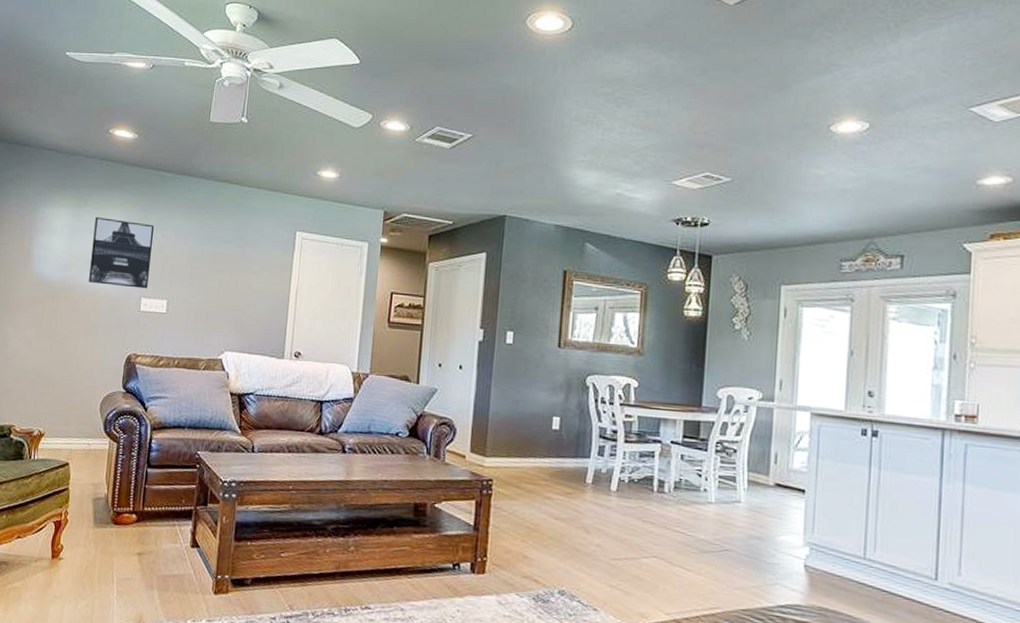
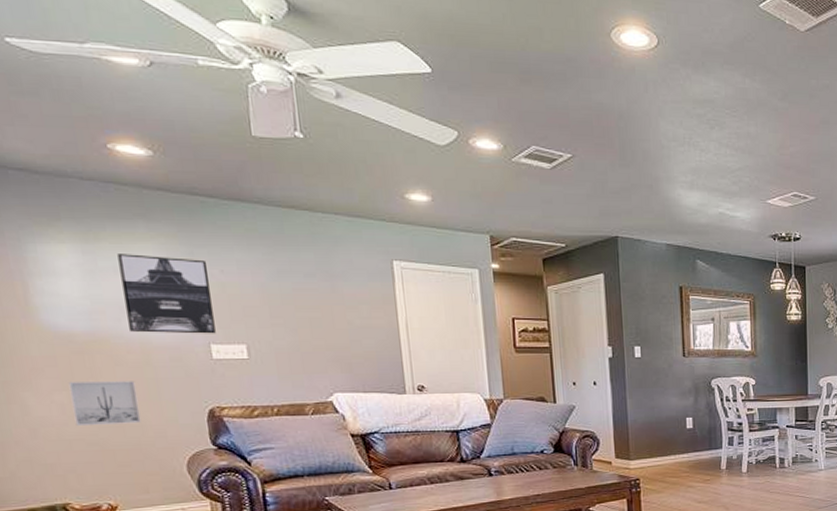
wall art: none [34,321,82,362] -> present [68,381,141,427]

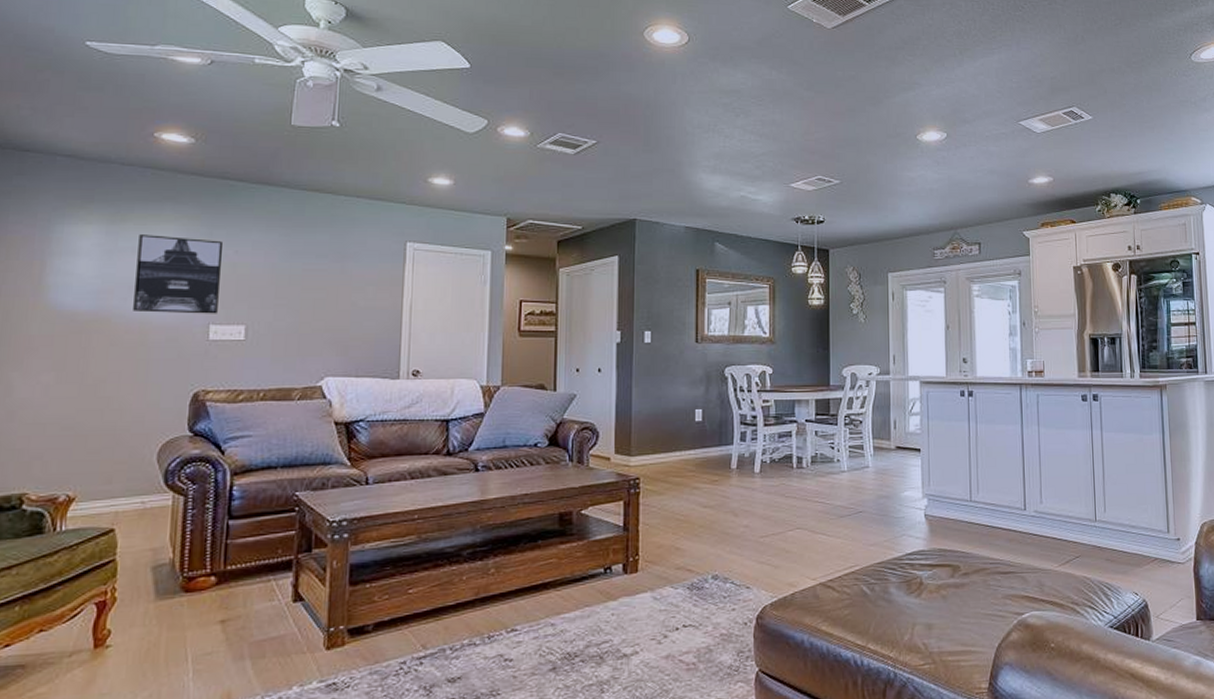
wall art: present [68,381,141,427] -> none [55,362,126,409]

